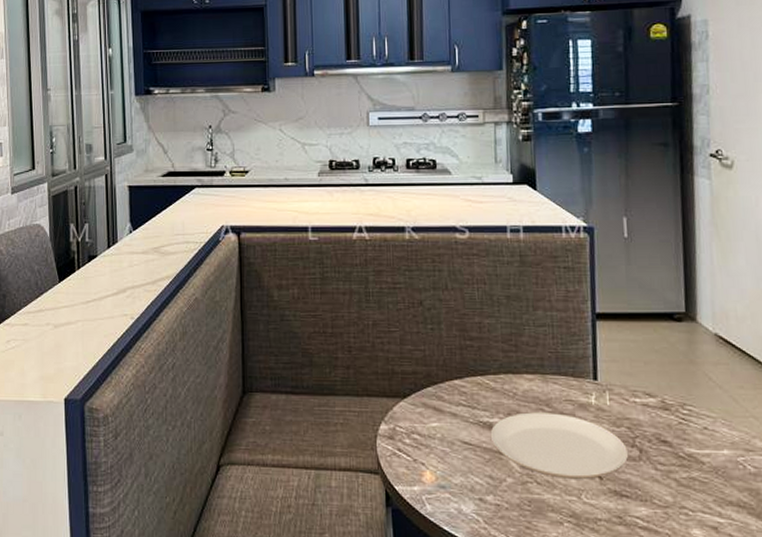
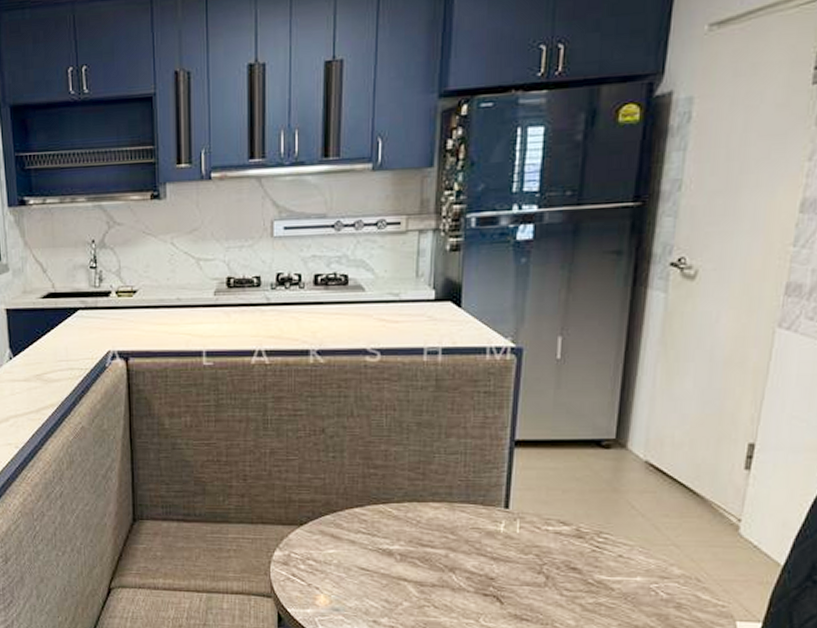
plate: present [490,412,628,479] -> none [389,540,533,604]

